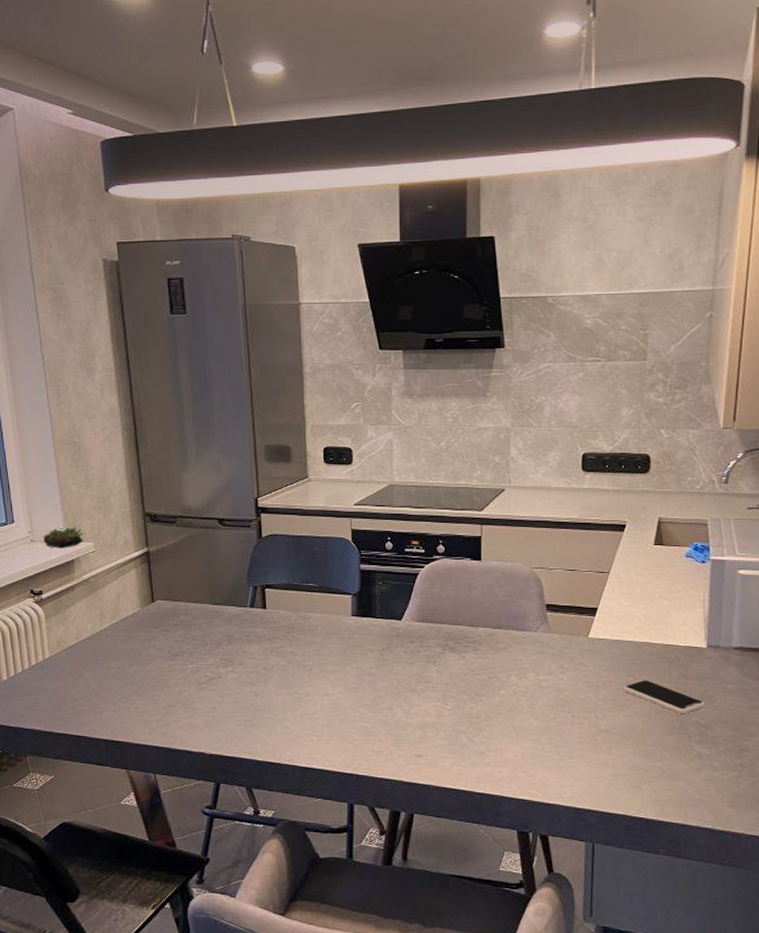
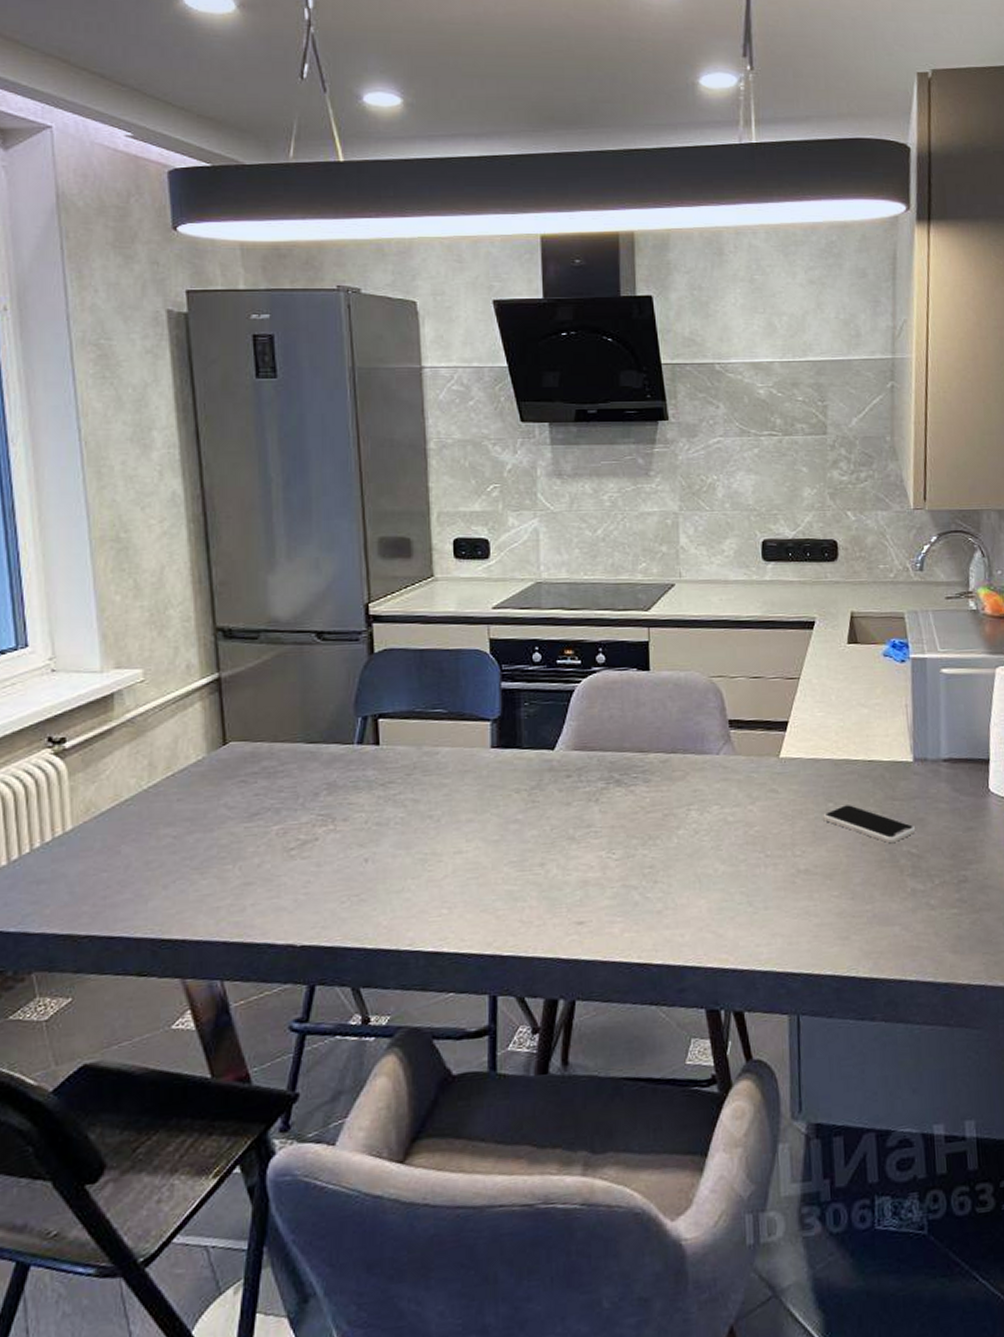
succulent plant: present [43,527,84,549] -> none [69,649,129,680]

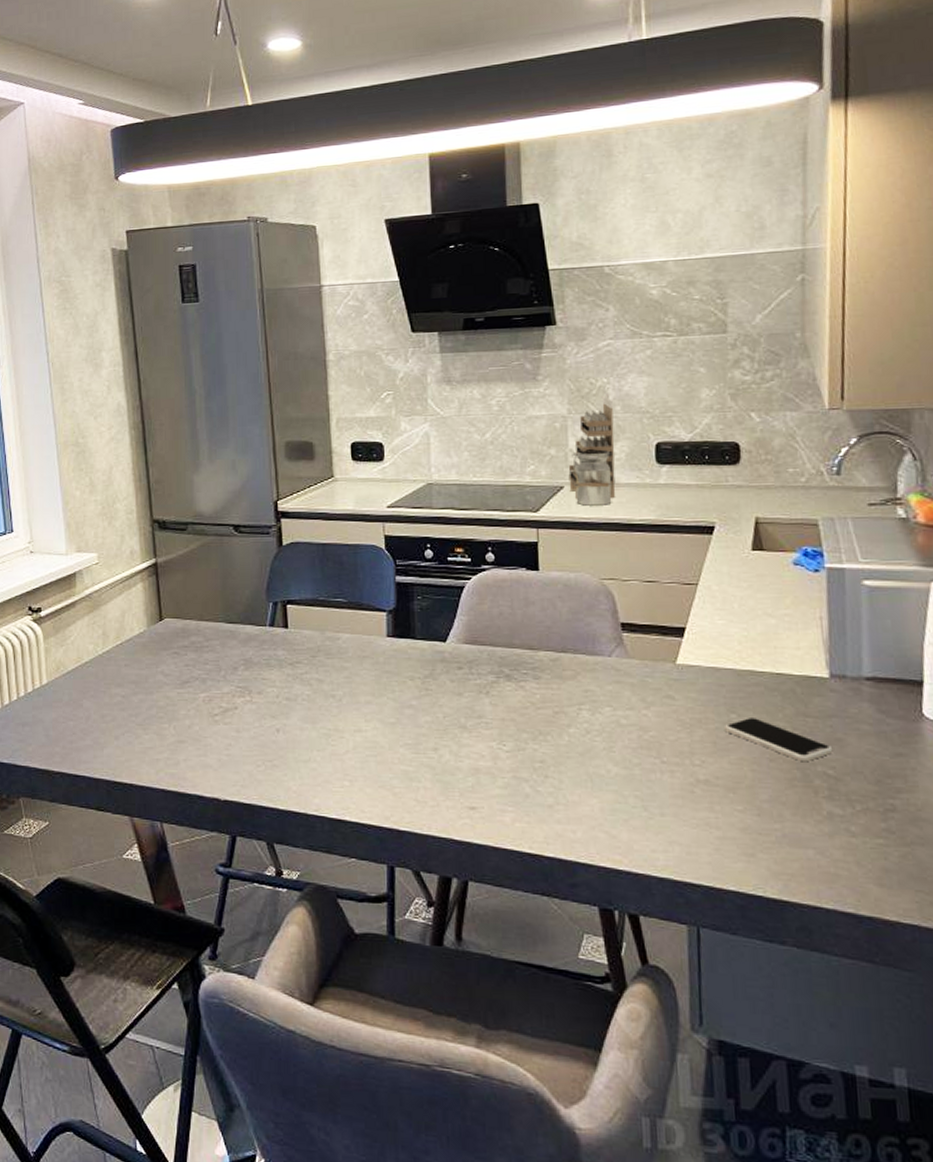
spice rack: none [679,489,725,603] -> present [568,392,616,506]

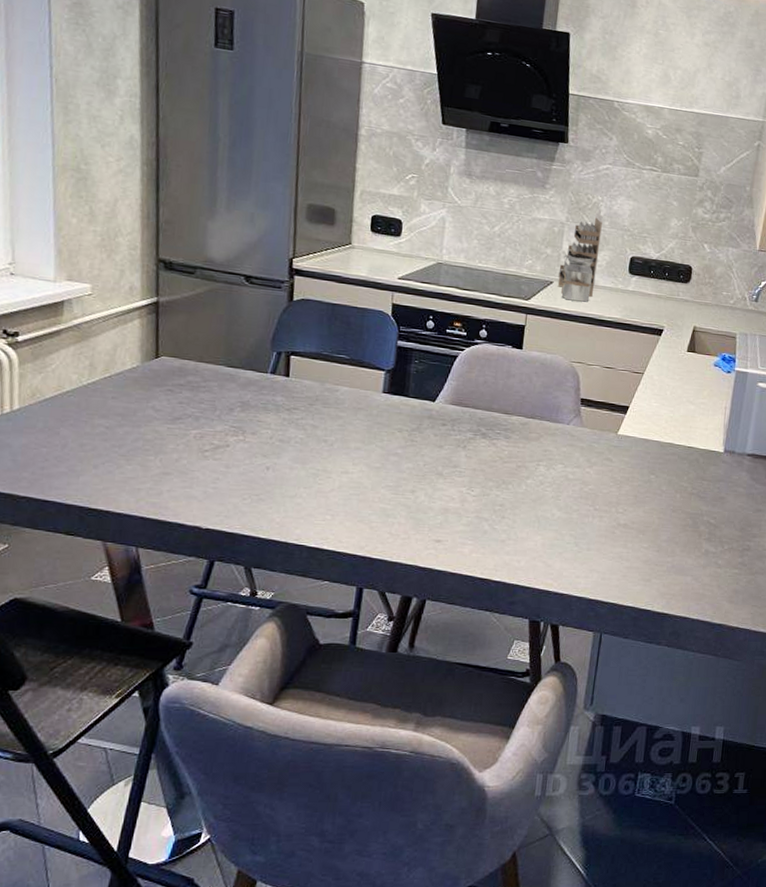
smartphone: present [725,718,833,762] -> none [645,478,717,514]

